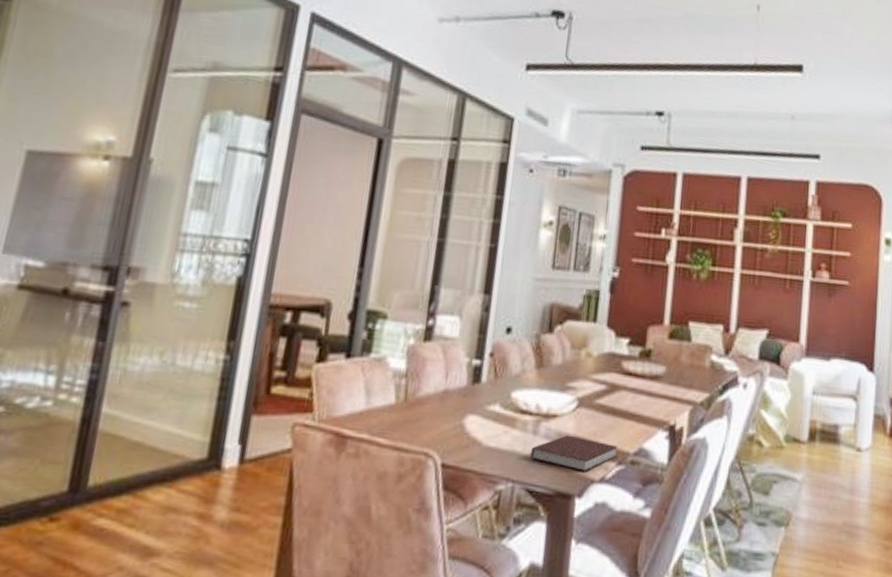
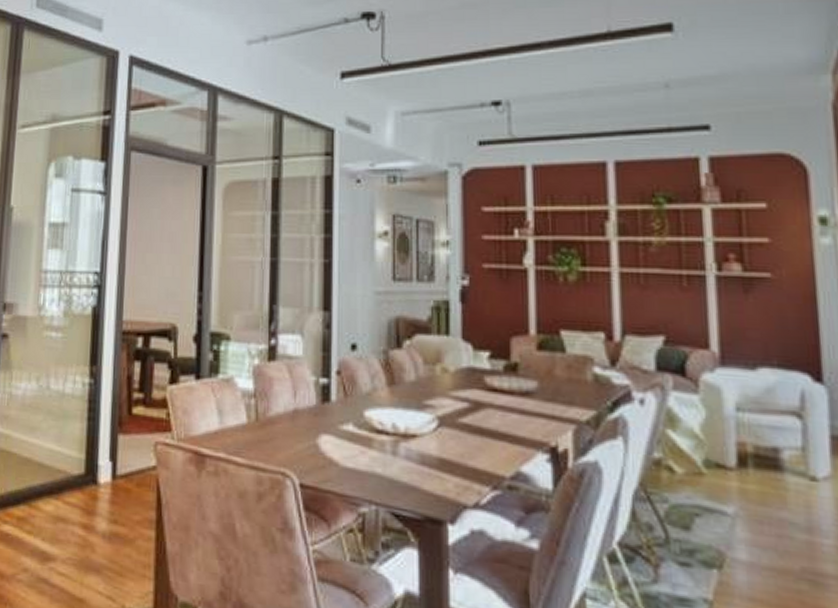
notebook: present [530,435,618,472] -> none [392,456,491,496]

